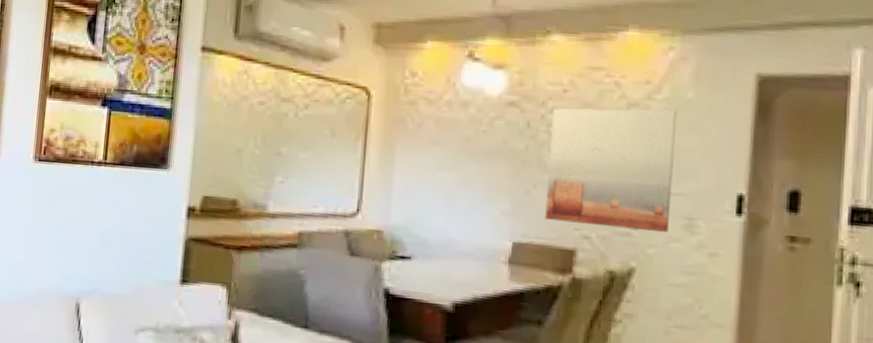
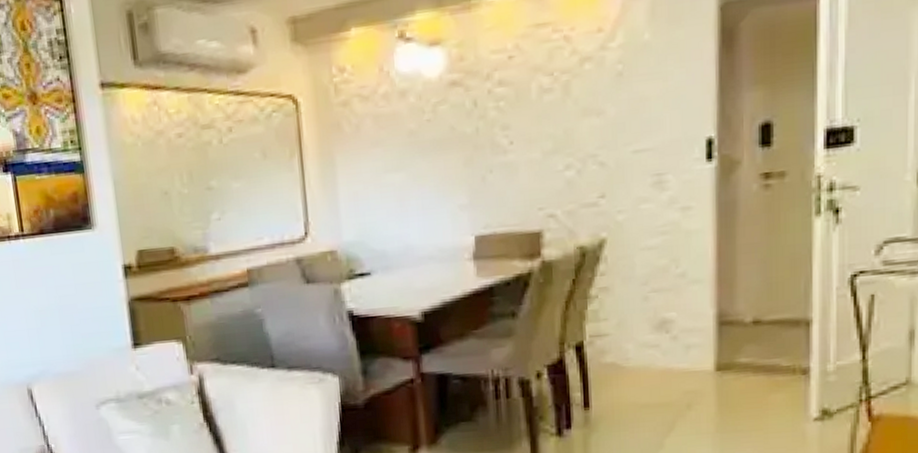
wall art: present [545,108,677,233] -> none [499,57,637,206]

